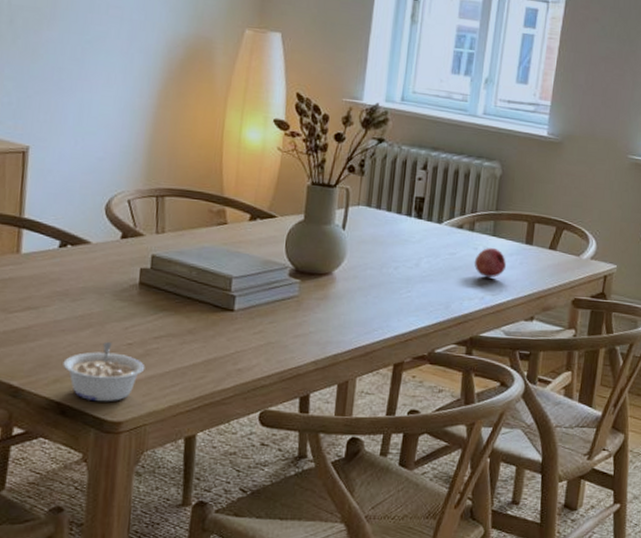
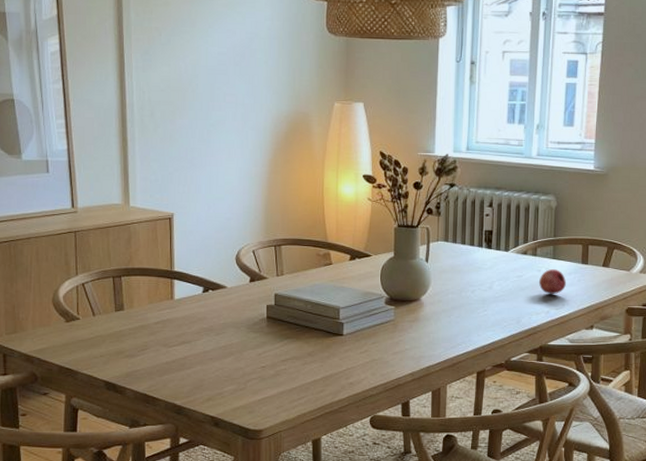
legume: present [63,341,145,402] -> none [213,365,277,415]

